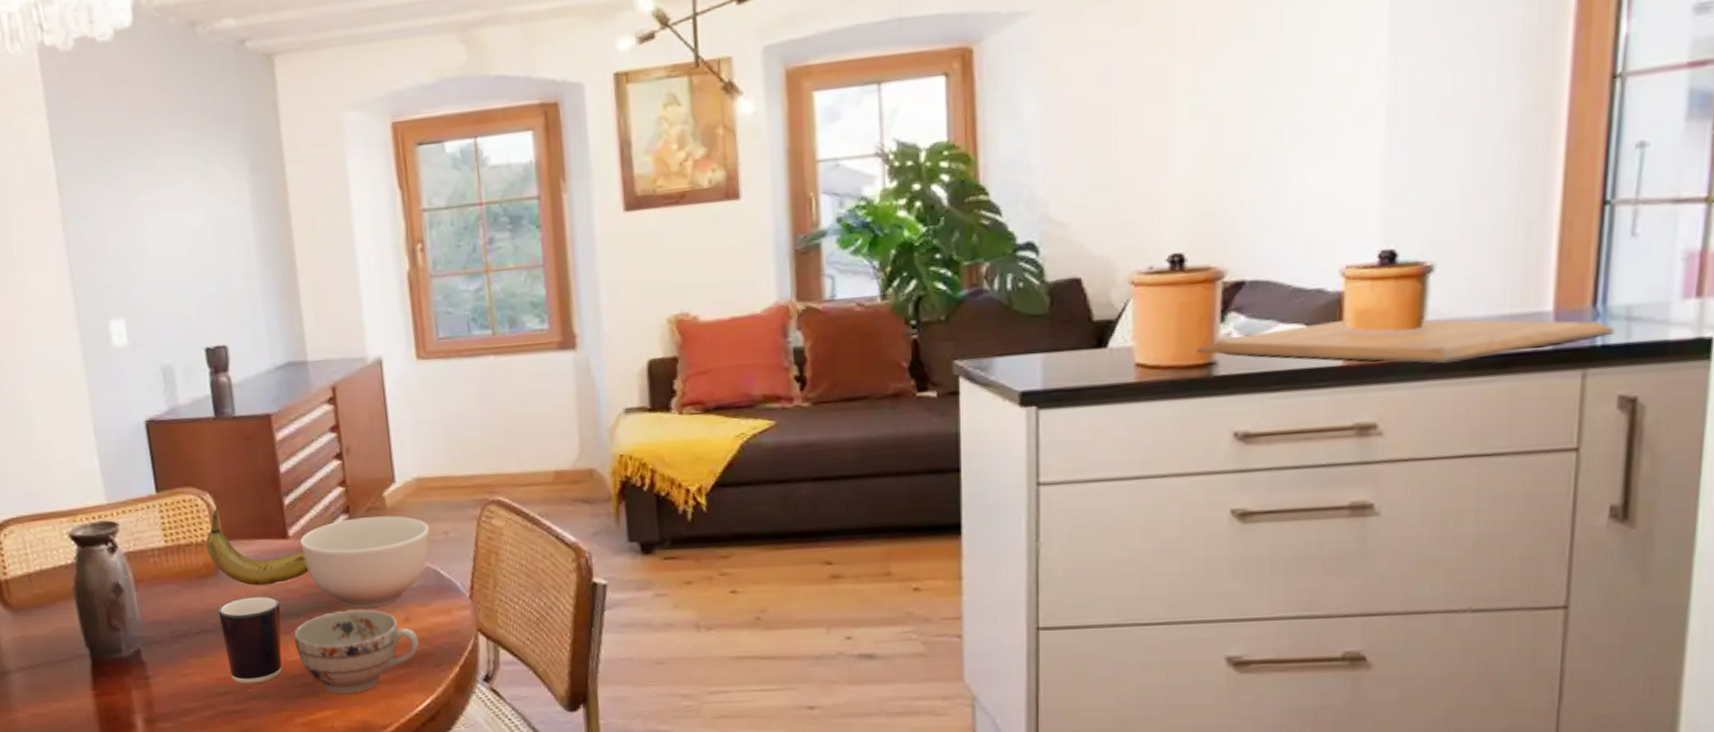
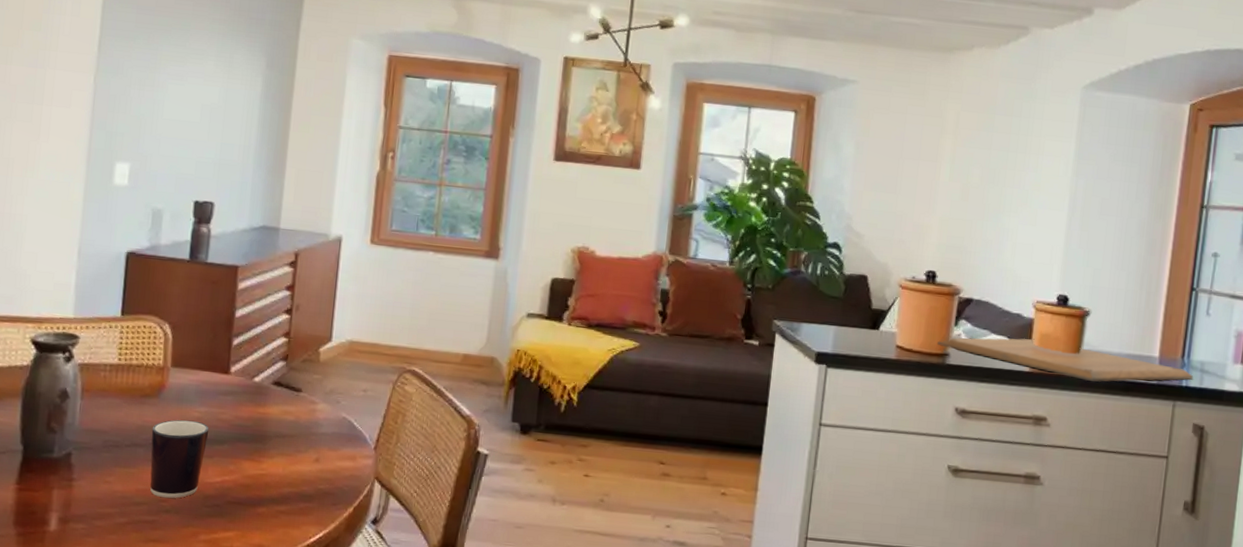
fruit: present [206,508,309,586] -> none [155,337,242,412]
teacup: present [294,609,419,694] -> none [214,444,324,519]
bowl: present [299,516,430,608] -> none [239,366,353,445]

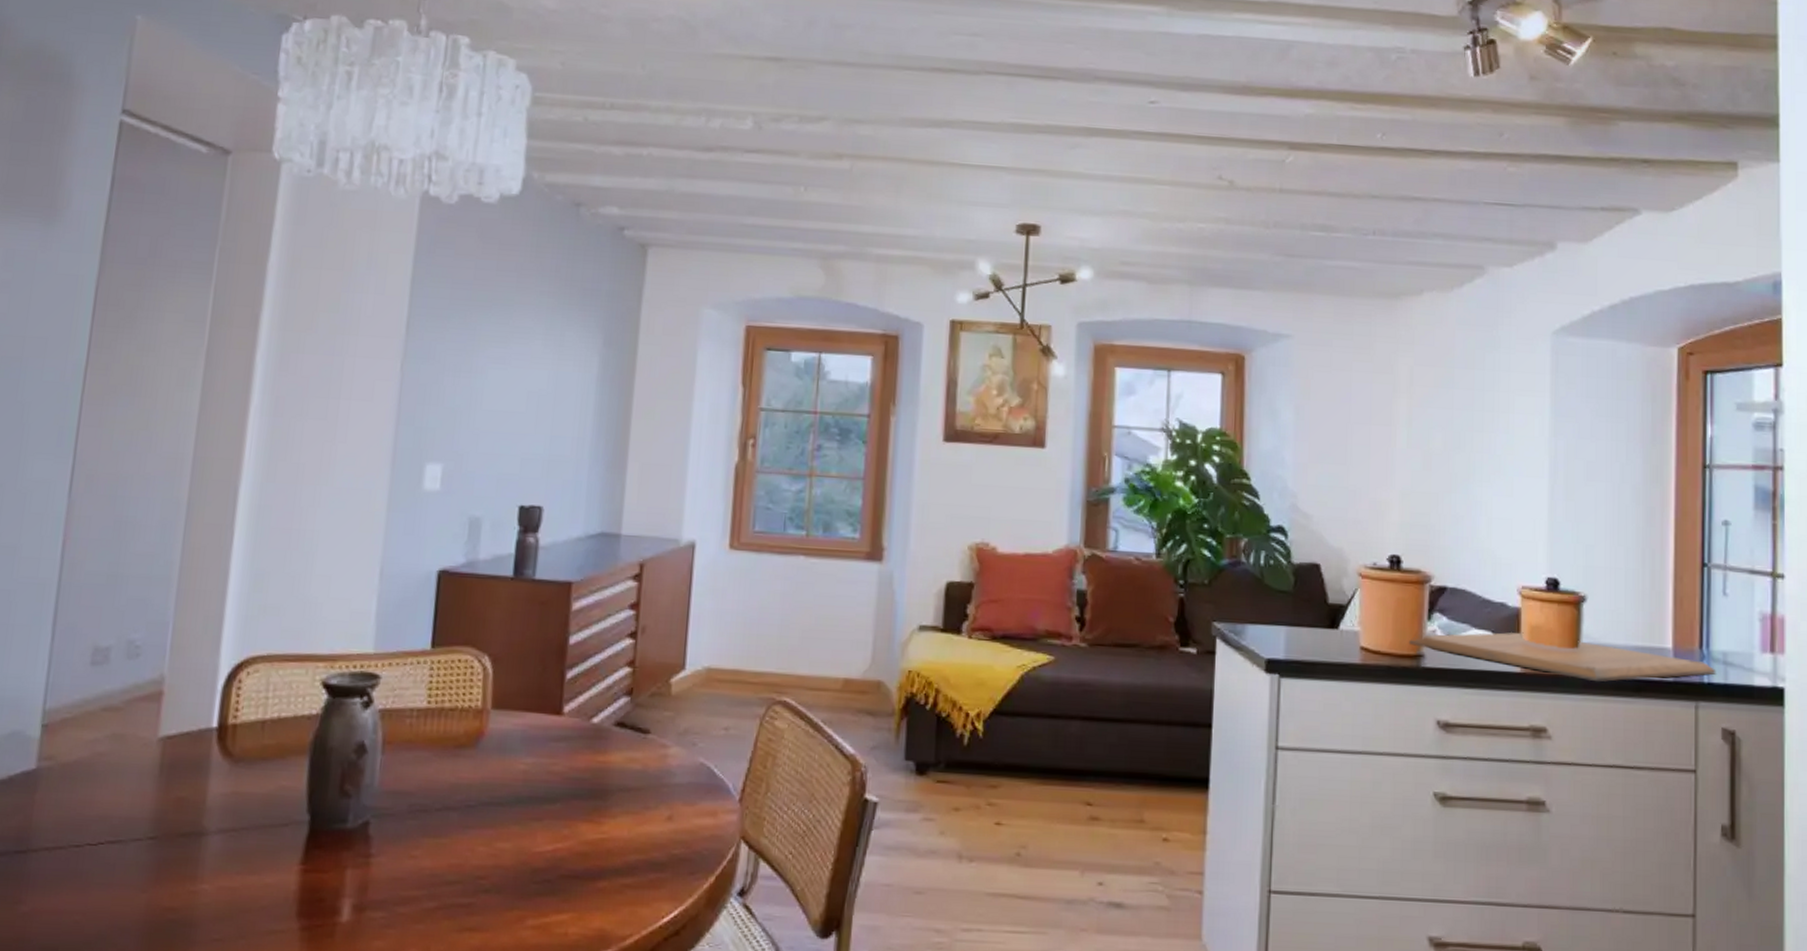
mug: present [150,419,209,499] -> none [465,774,538,875]

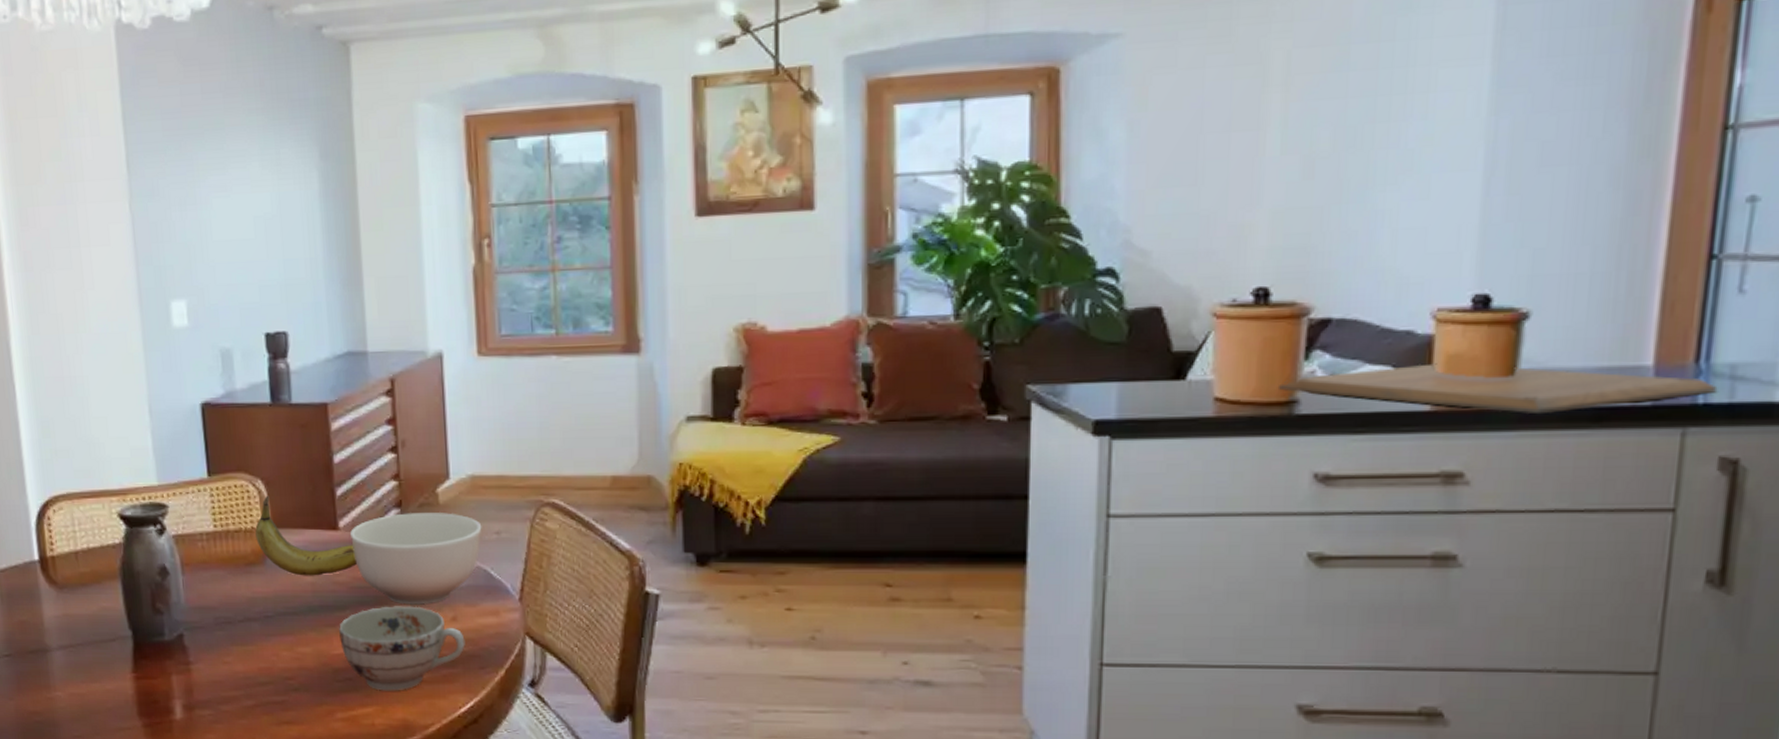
fruit: none [471,673,577,764] -> present [255,495,358,576]
teacup: none [544,801,678,896] -> present [339,606,465,691]
bowl: none [573,702,712,801] -> present [349,513,482,605]

